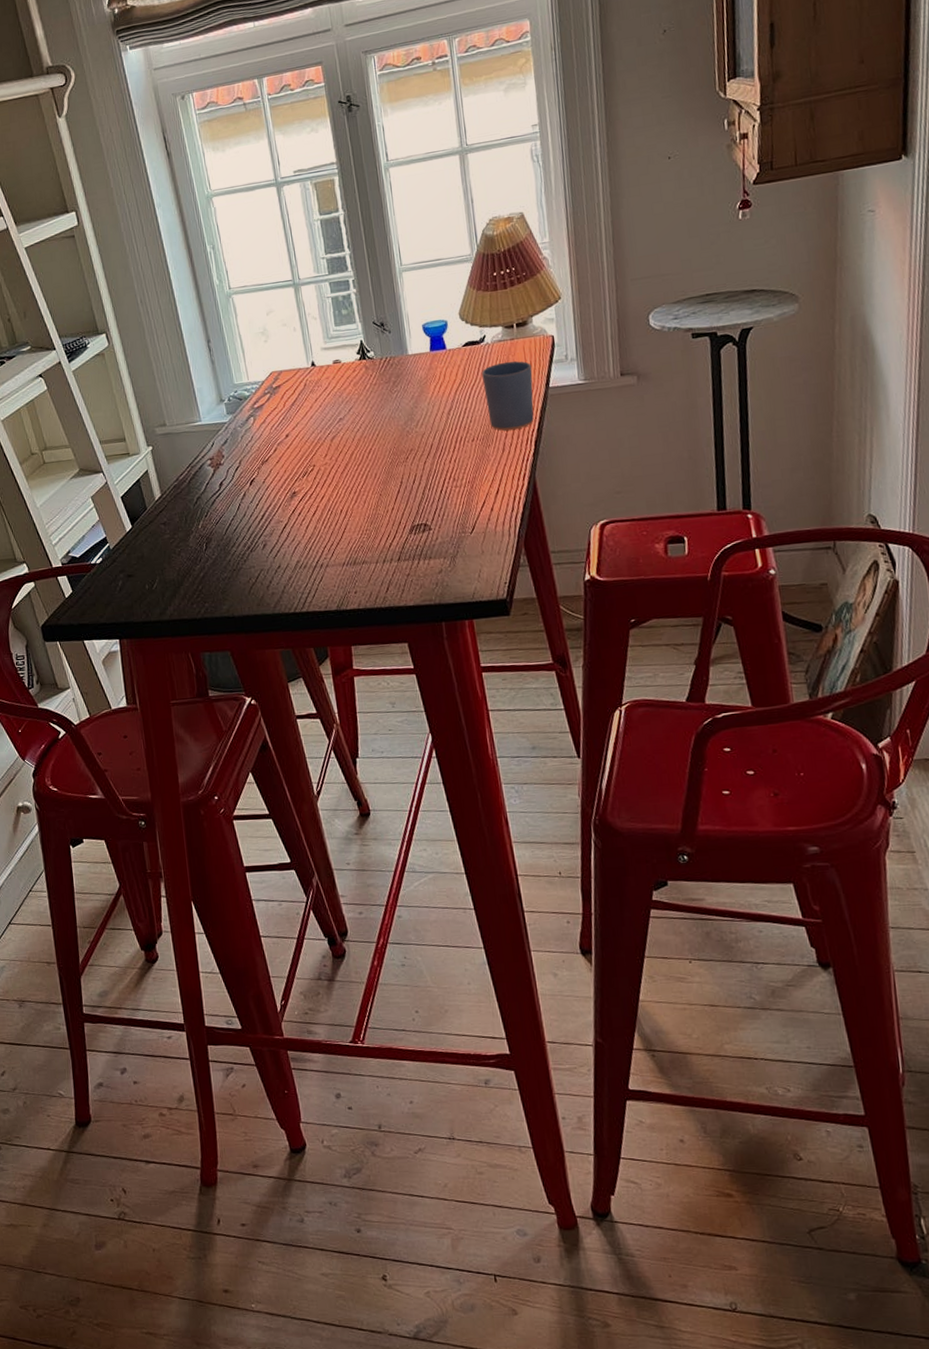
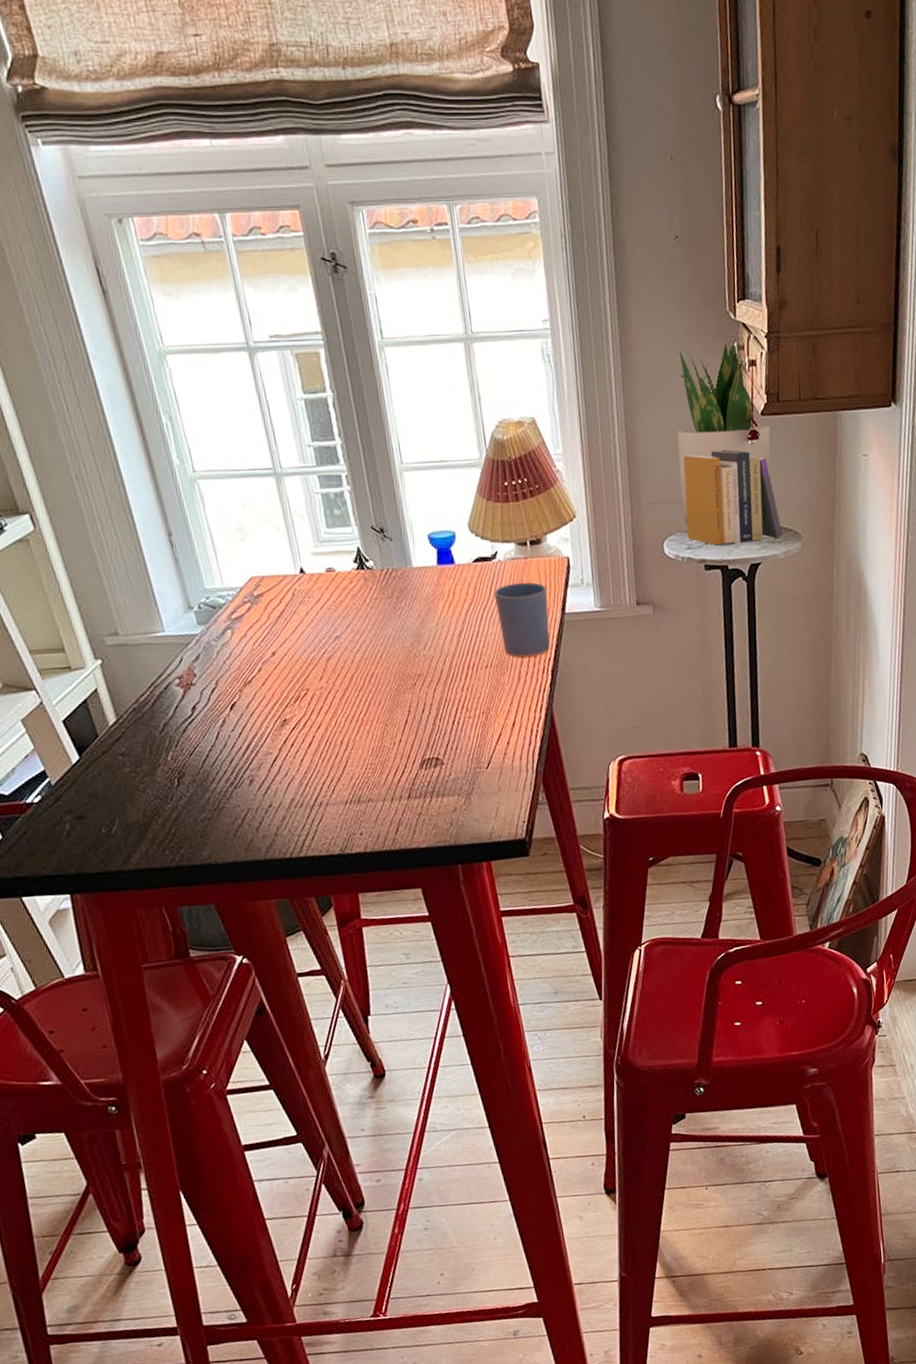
planter: none [664,121,765,299] -> present [677,343,772,527]
books: none [669,220,777,314] -> present [683,449,782,546]

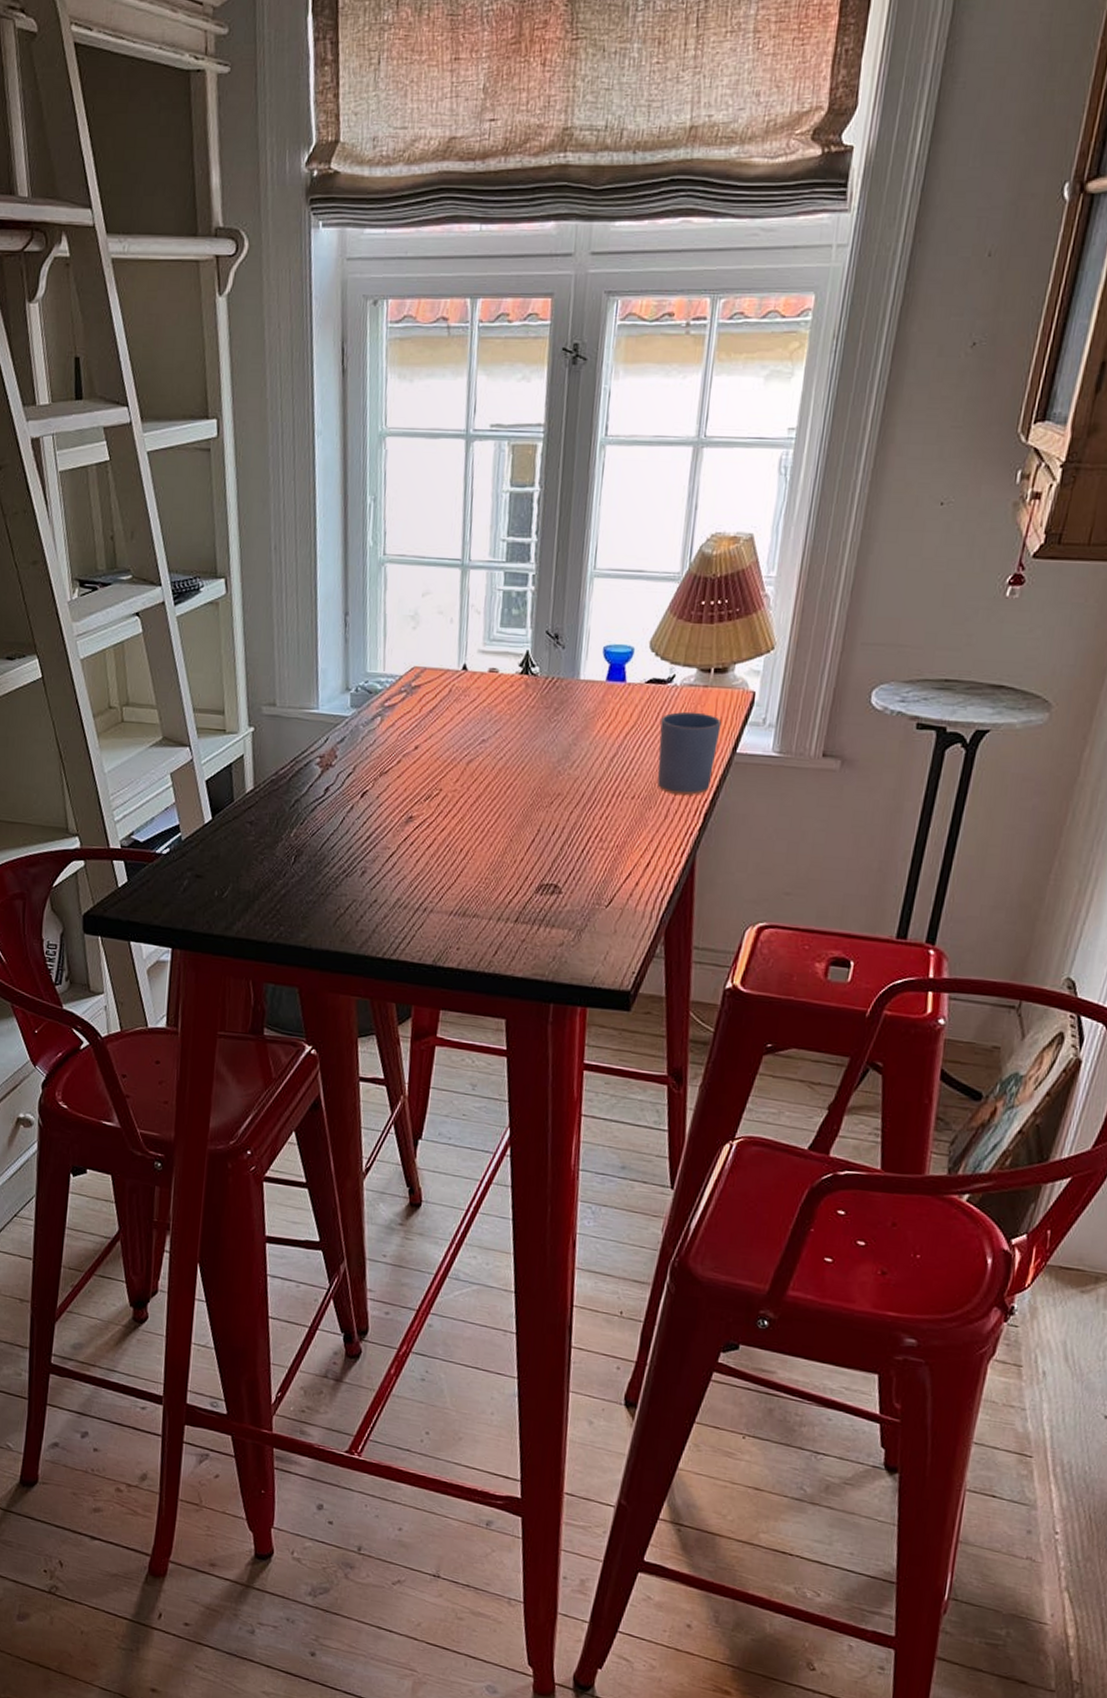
planter: present [677,343,772,527] -> none [904,470,1041,677]
books: present [683,449,782,546] -> none [904,592,1028,705]

